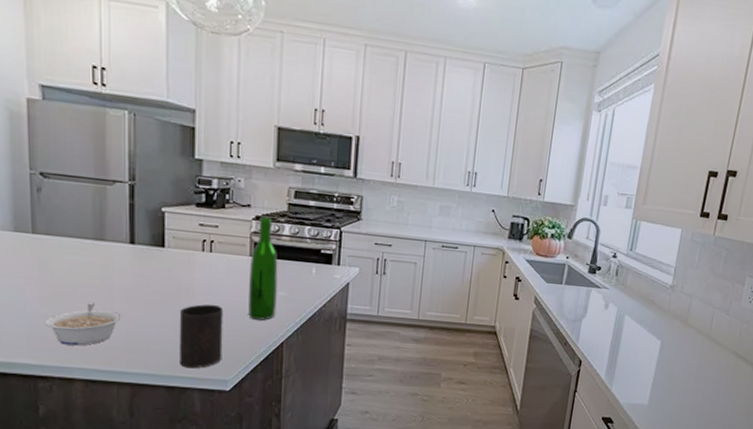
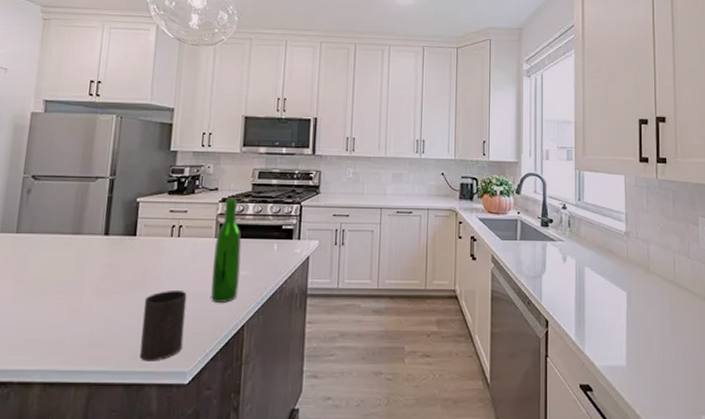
legume: present [44,302,122,346] -> none [13,297,88,345]

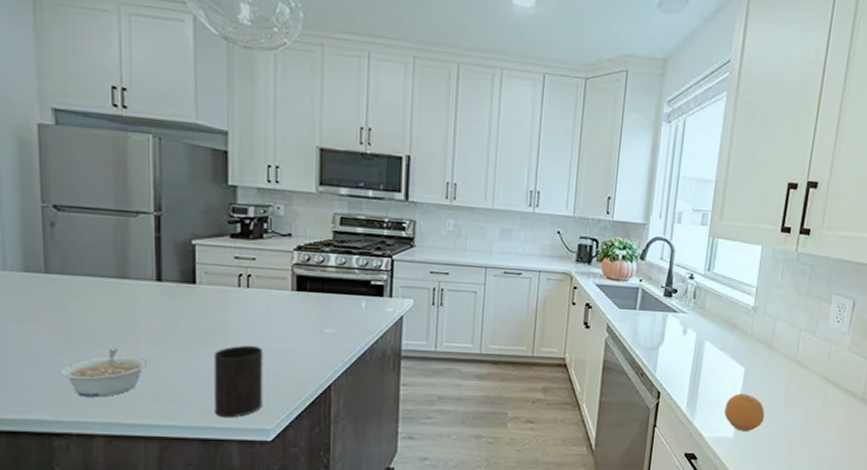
legume: none [13,297,88,345] -> present [59,347,148,397]
wine bottle: present [211,199,242,303] -> none [291,247,324,361]
fruit: none [613,319,654,358] -> present [724,394,765,431]

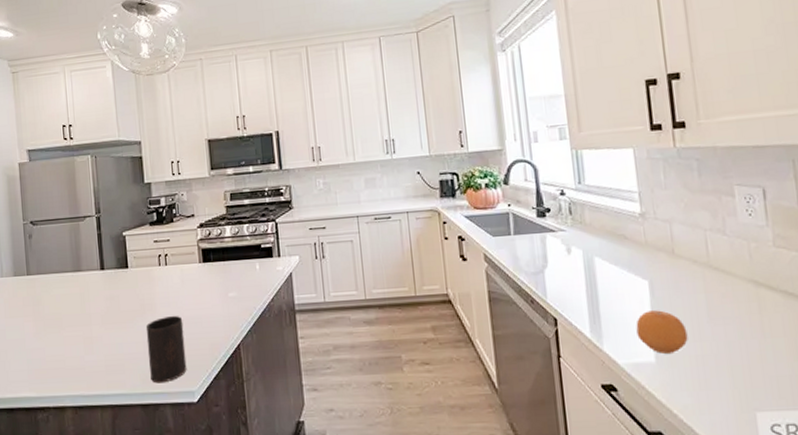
legume: present [59,347,148,397] -> none [39,329,99,374]

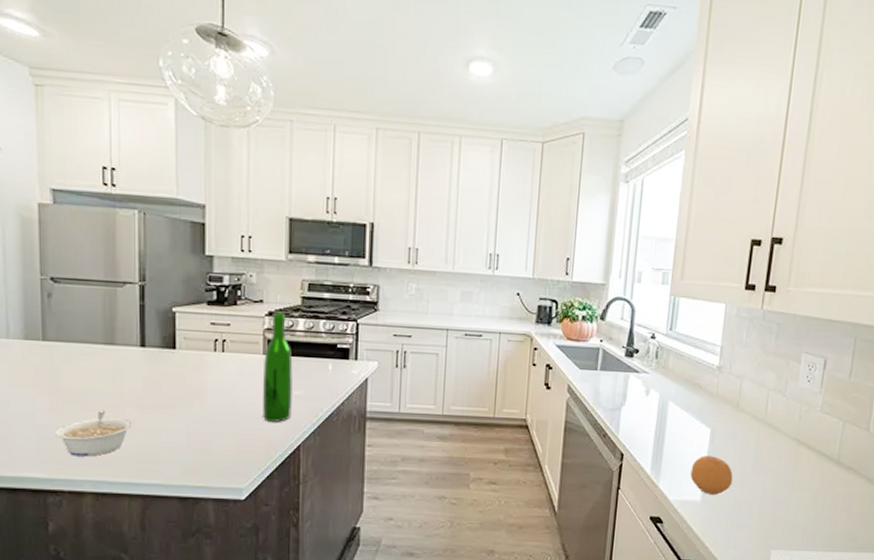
legume: none [39,329,99,374] -> present [54,410,132,457]
cup: present [146,315,187,383] -> none [191,407,237,477]
wine bottle: none [200,223,229,325] -> present [263,313,293,422]

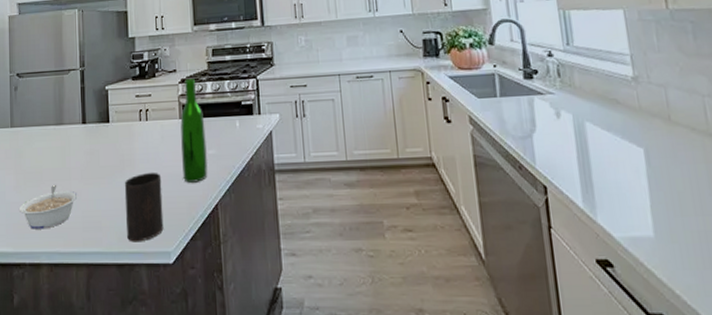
cup: none [191,407,237,477] -> present [124,172,164,242]
fruit: present [690,455,733,495] -> none [631,180,689,228]

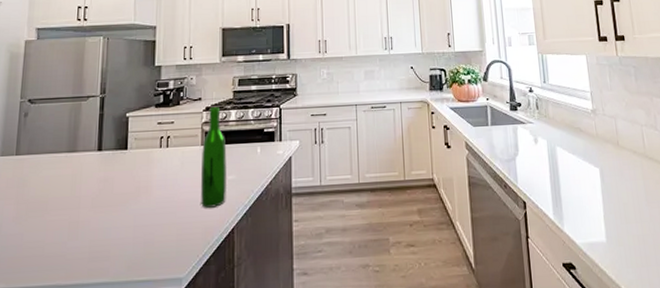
legume: present [18,184,78,230] -> none [16,213,86,263]
cup: present [124,172,164,242] -> none [137,198,178,271]

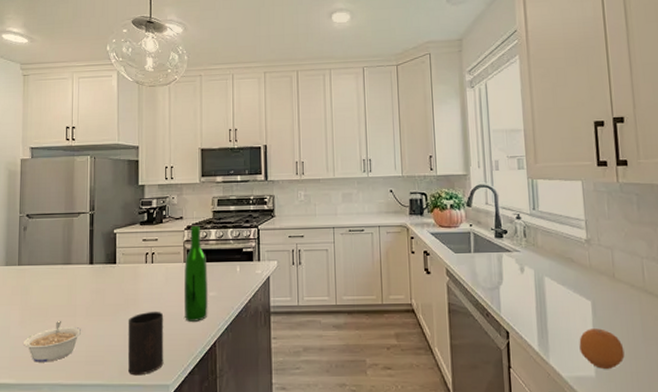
legume: none [16,213,86,263] -> present [22,320,82,362]
cup: none [137,198,178,271] -> present [128,311,164,376]
fruit: none [590,194,632,234] -> present [579,328,625,369]

